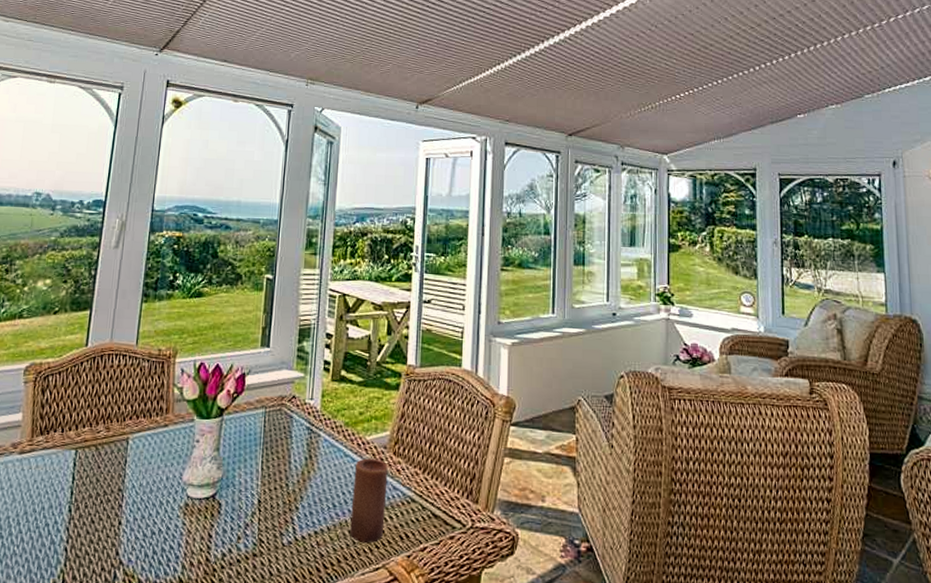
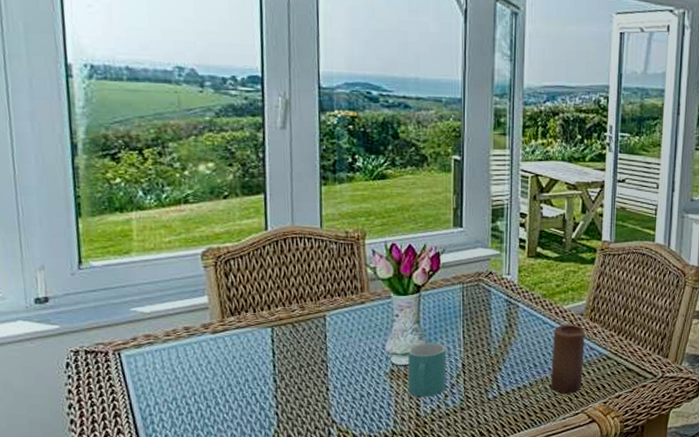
mug: none [200,473,244,538] -> present [407,342,447,397]

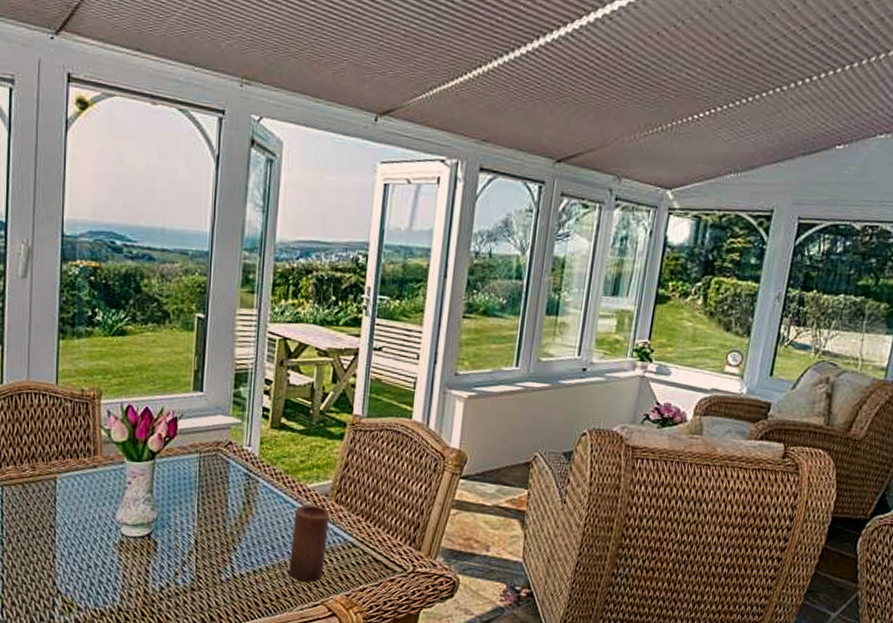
mug: present [407,342,447,397] -> none [136,514,179,574]

